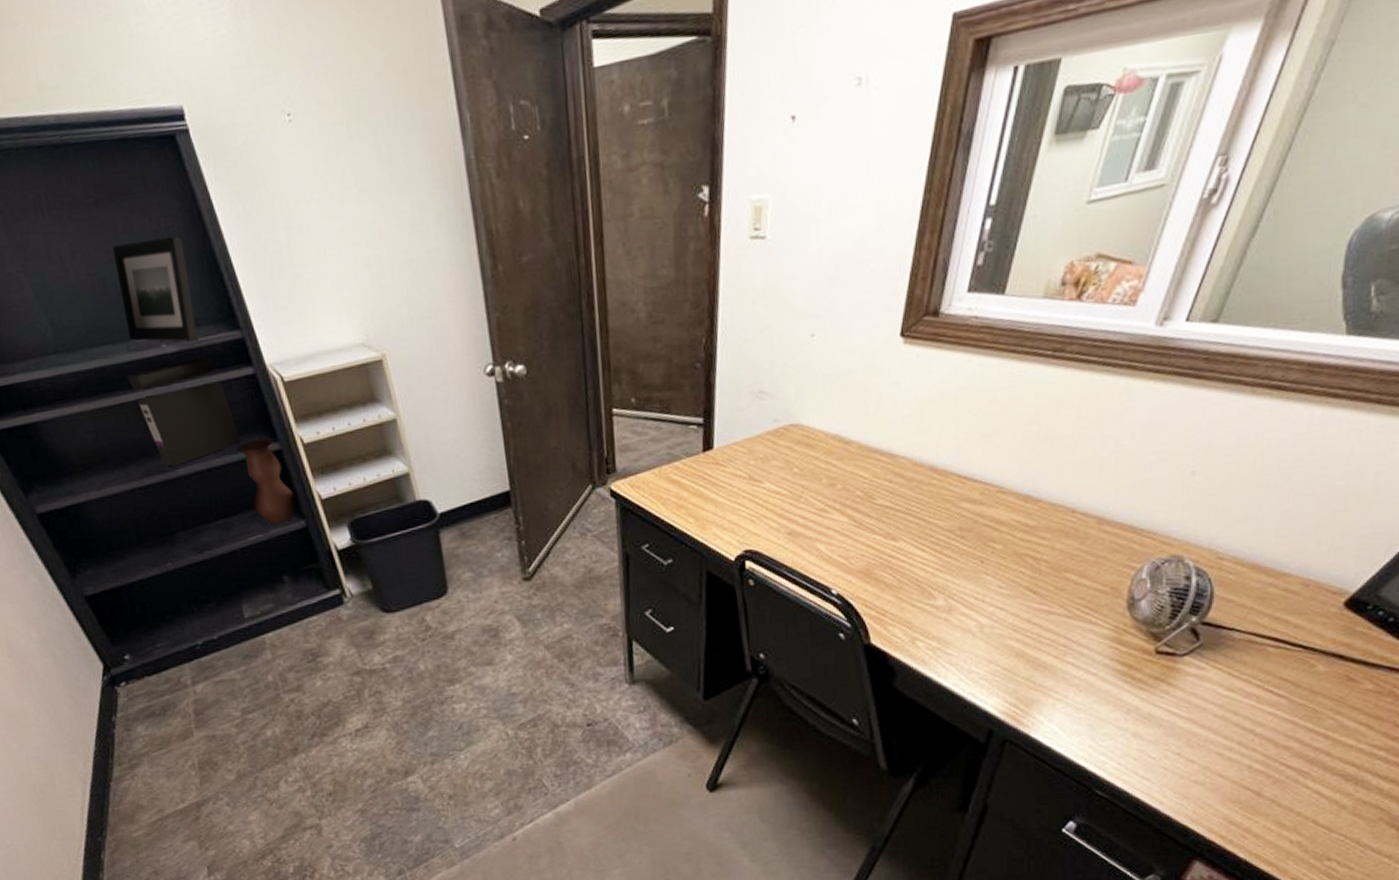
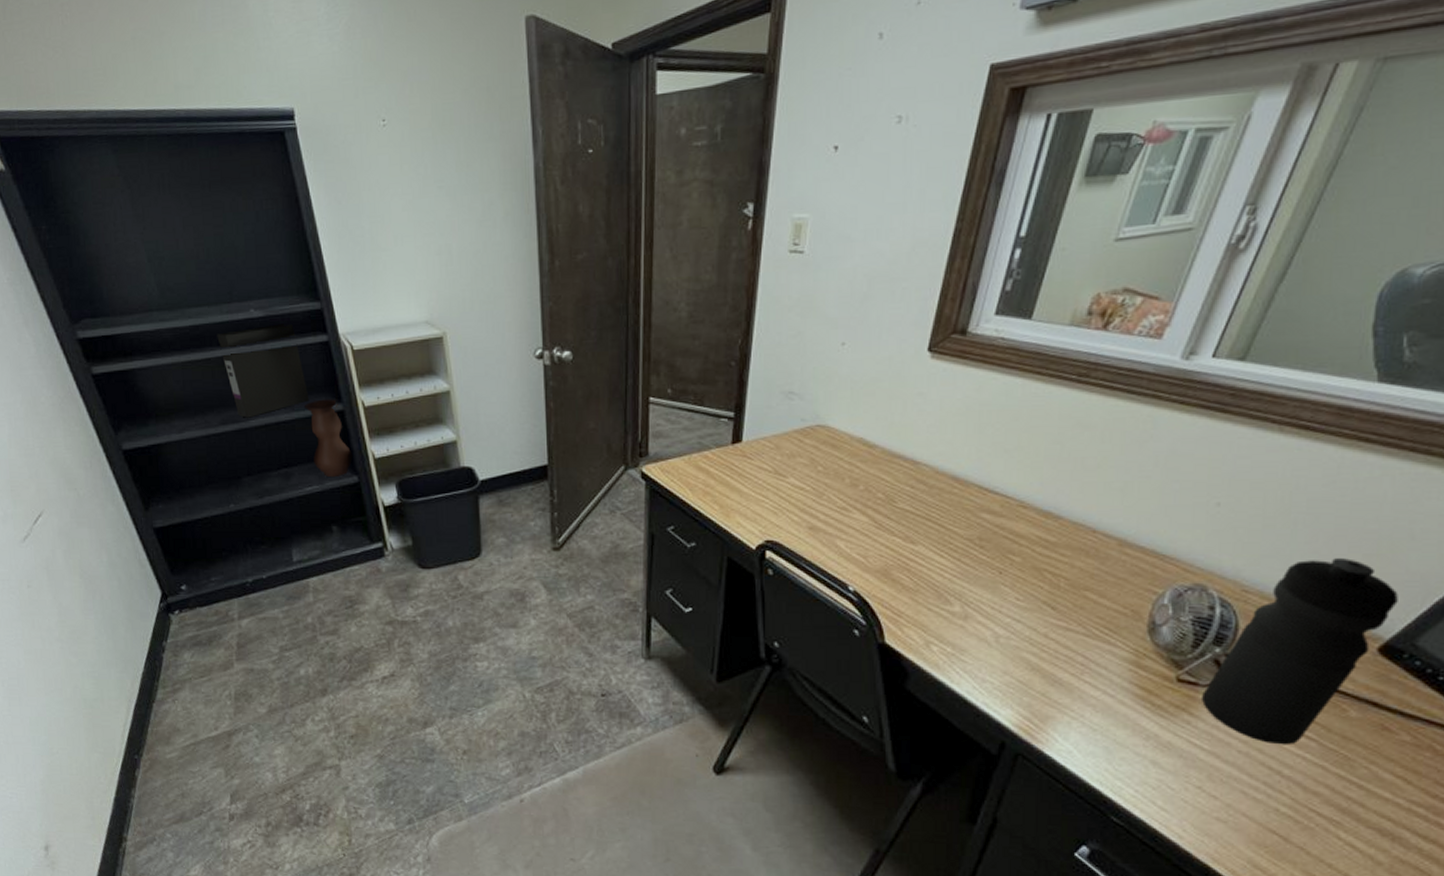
picture frame: present [112,236,199,342] -> none [219,217,283,309]
water bottle: none [1178,516,1364,705] -> present [1200,557,1398,745]

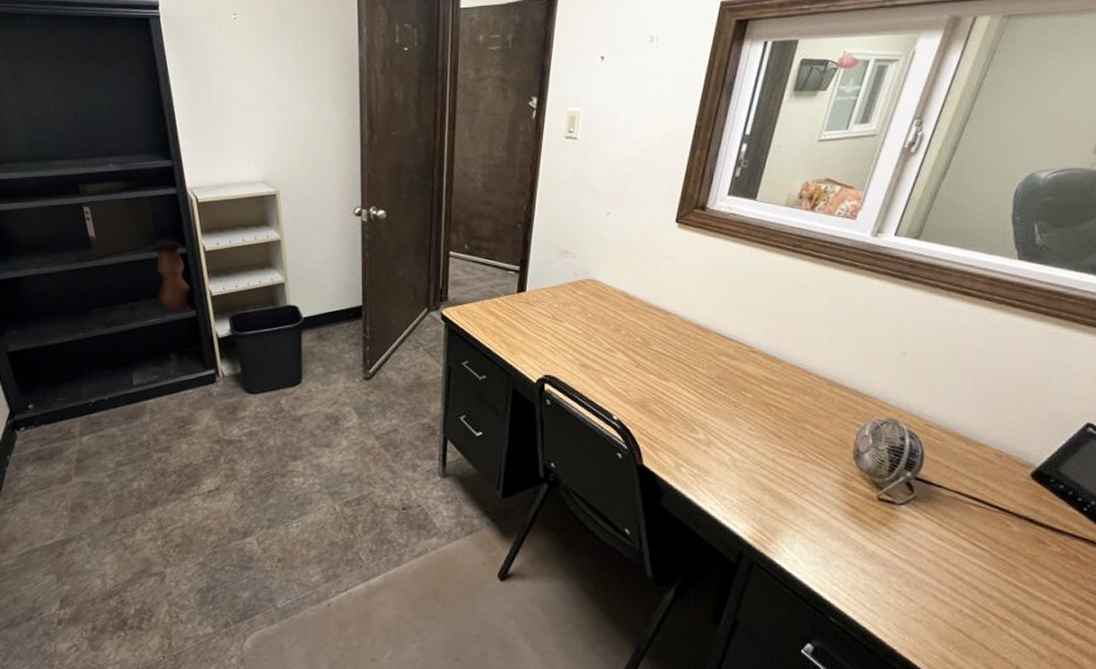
water bottle: present [1200,557,1398,745] -> none [897,398,1044,555]

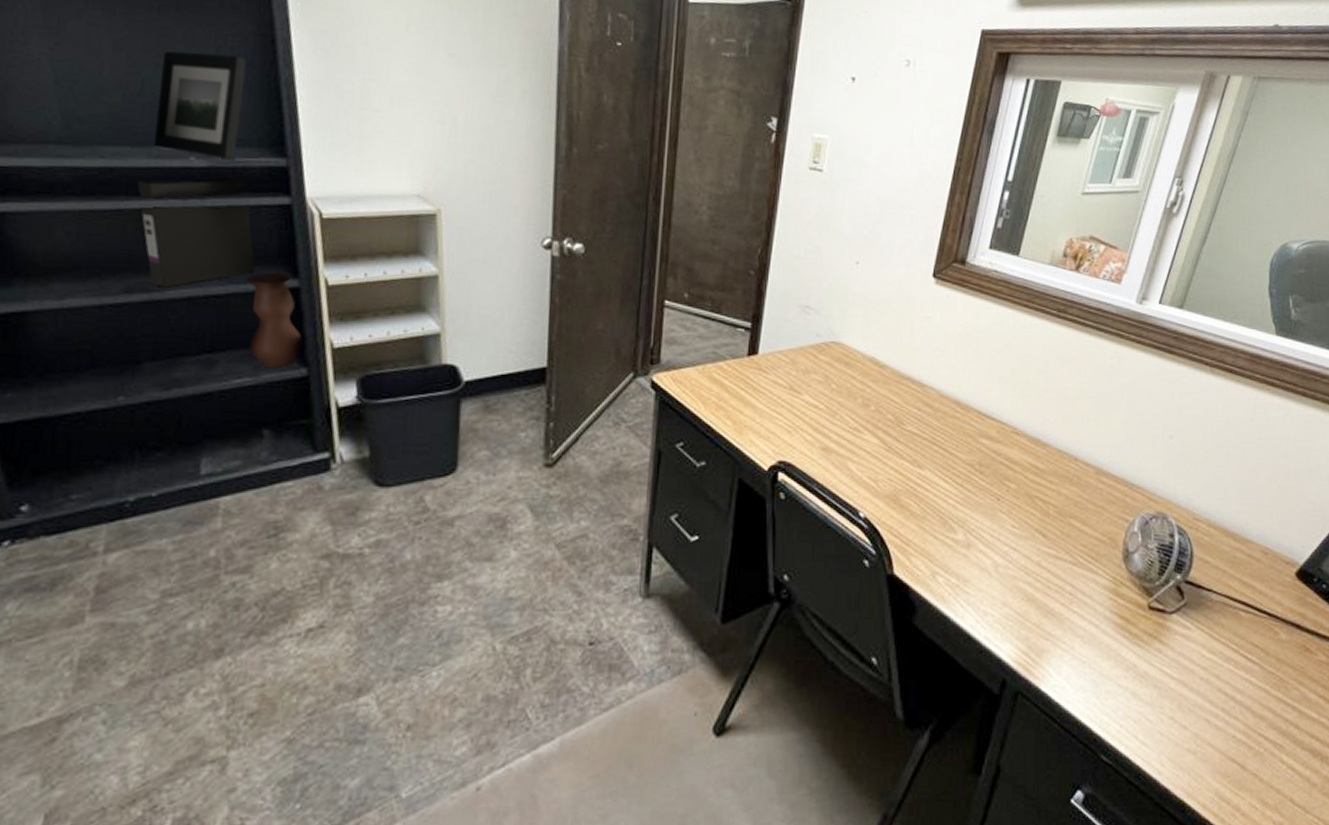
picture frame: none [85,87,140,165] -> present [153,51,247,161]

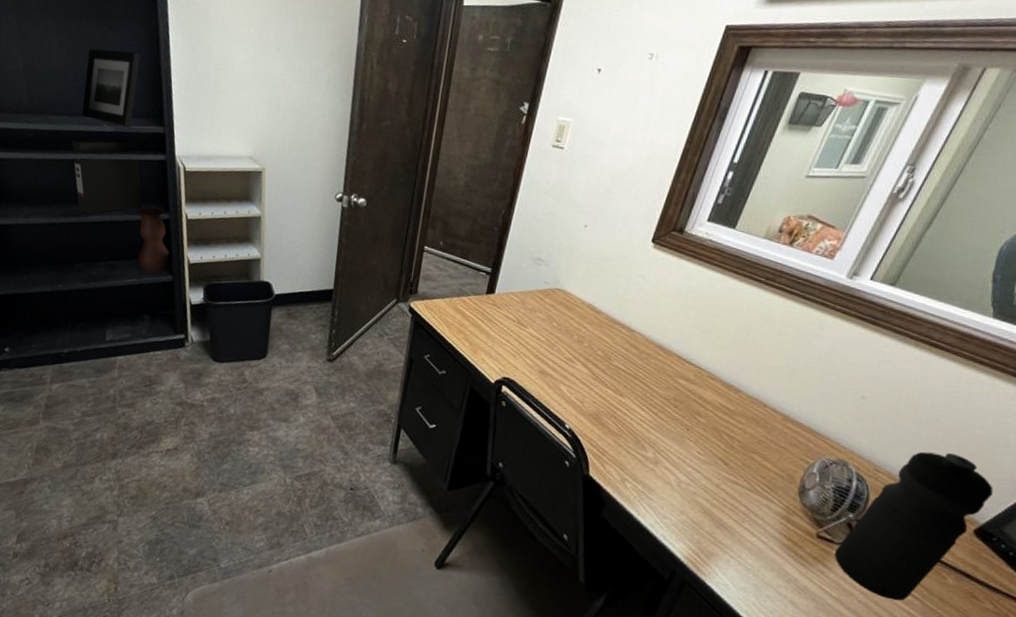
water bottle: none [1168,488,1306,670] -> present [834,451,993,601]

